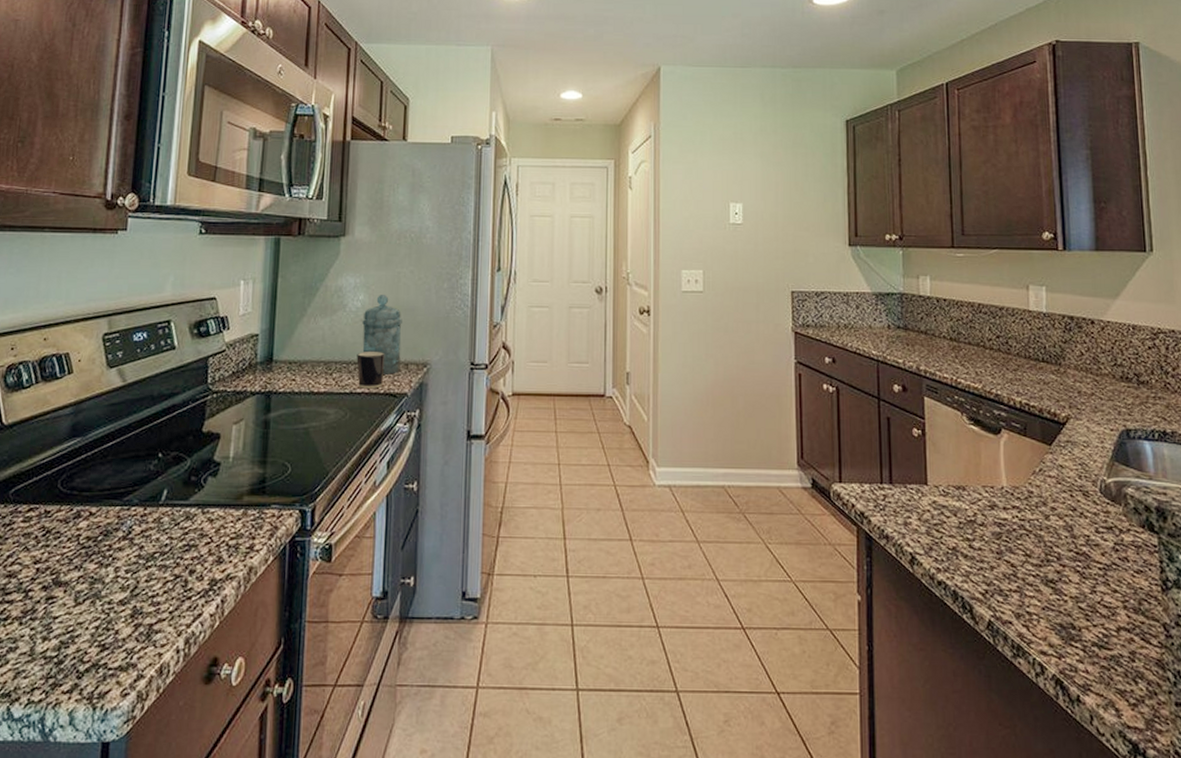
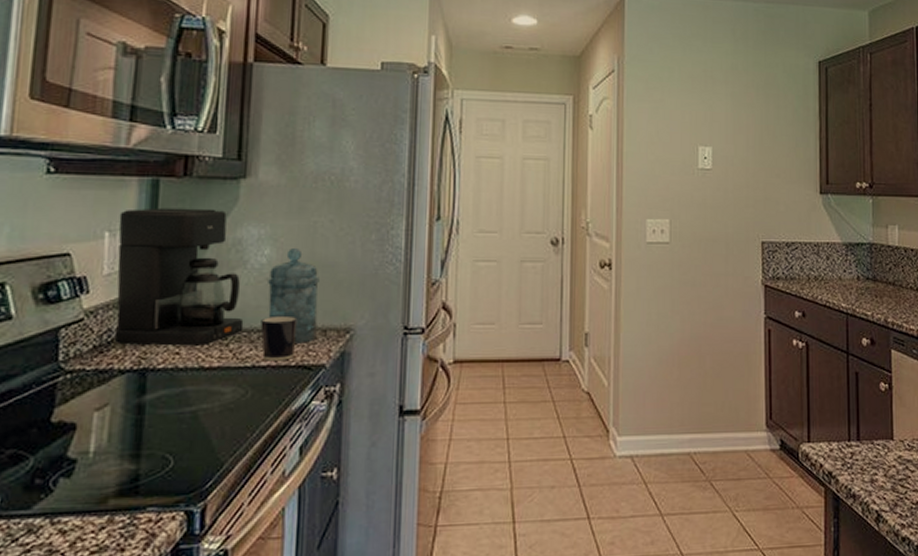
coffee maker: none [248,261,344,374] -> present [115,207,244,346]

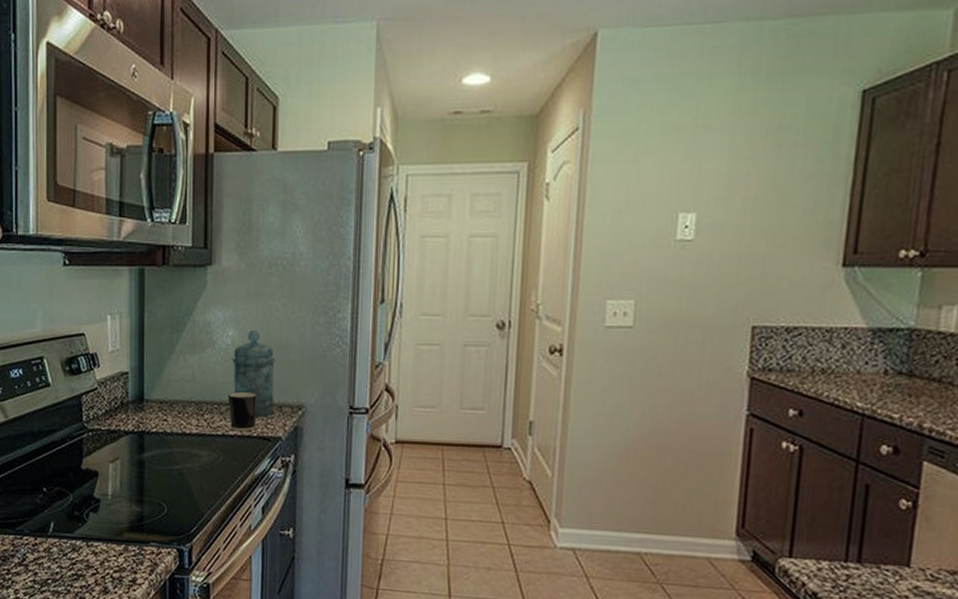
coffee maker: present [115,207,244,346] -> none [117,294,215,415]

